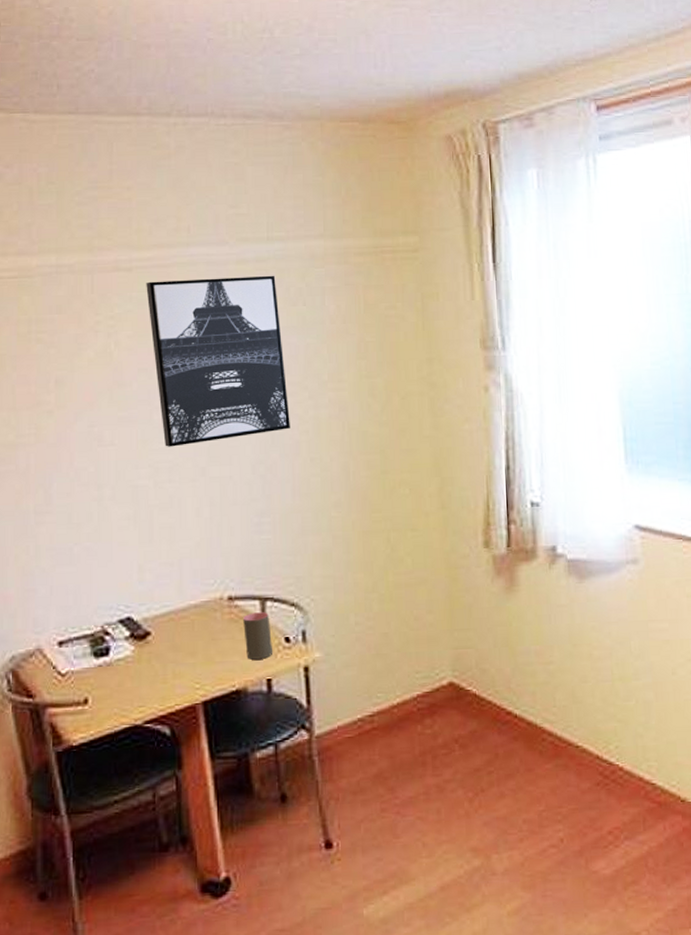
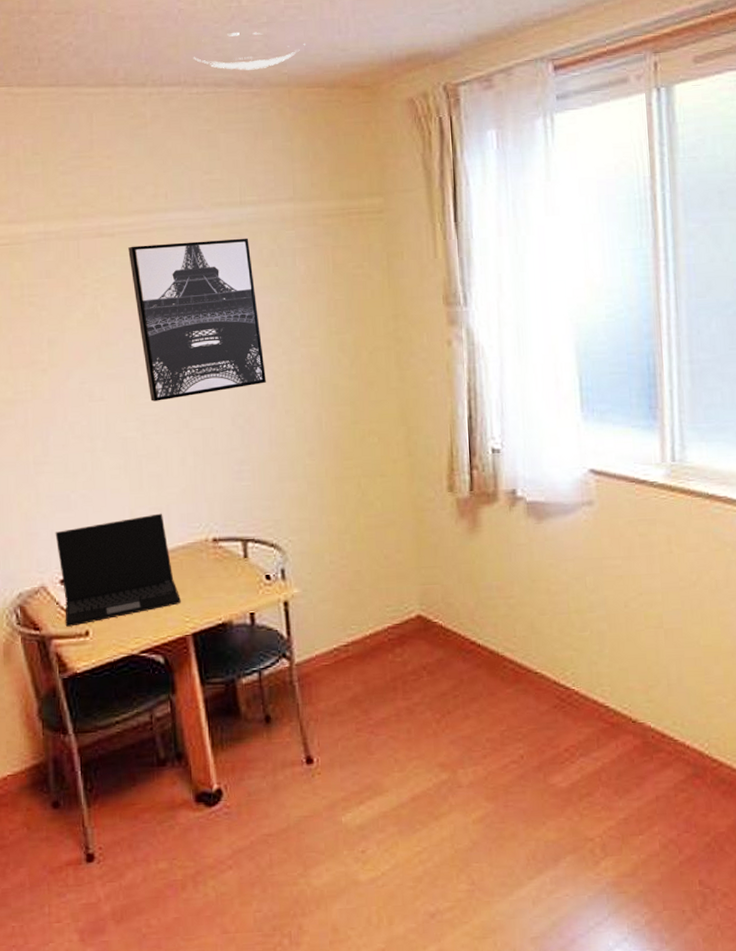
laptop: none [54,568,191,694] -> present [55,513,181,627]
ceiling light: none [221,63,339,103] -> present [193,32,305,71]
cup: present [243,612,274,660] -> none [227,552,256,596]

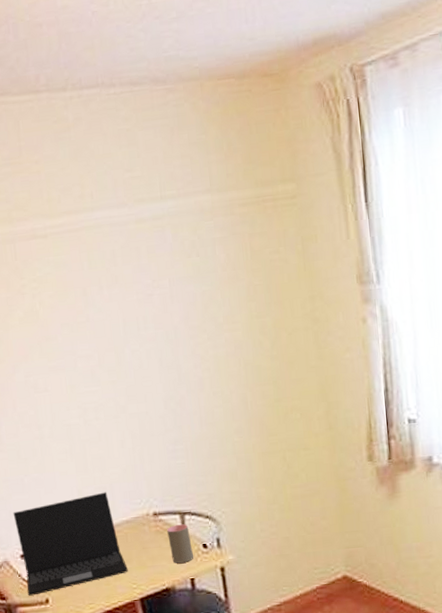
wall art: present [128,238,266,401] -> none [60,231,194,390]
ceiling light: present [193,32,305,71] -> none [108,28,214,68]
cup: none [227,552,256,596] -> present [167,524,194,564]

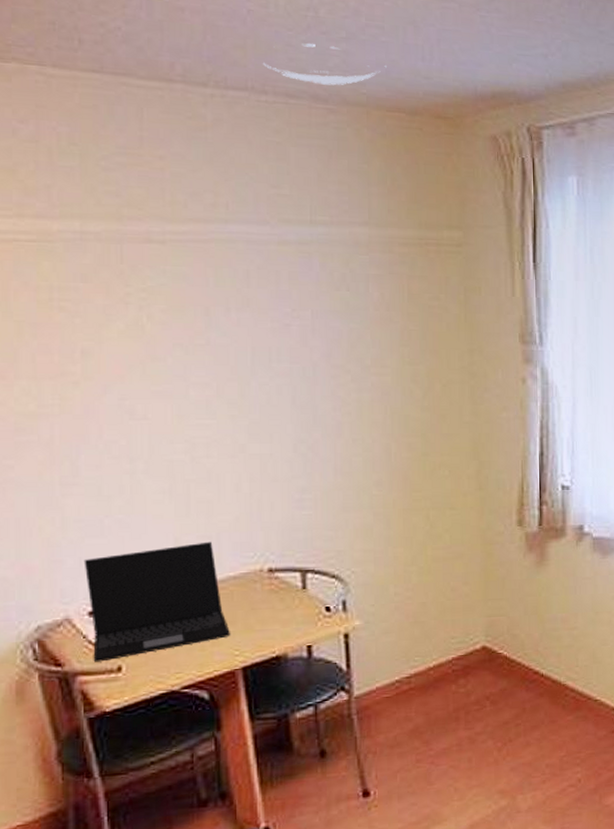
ceiling light: none [108,28,214,68] -> present [262,42,387,86]
cup: present [167,524,194,564] -> none [284,583,314,628]

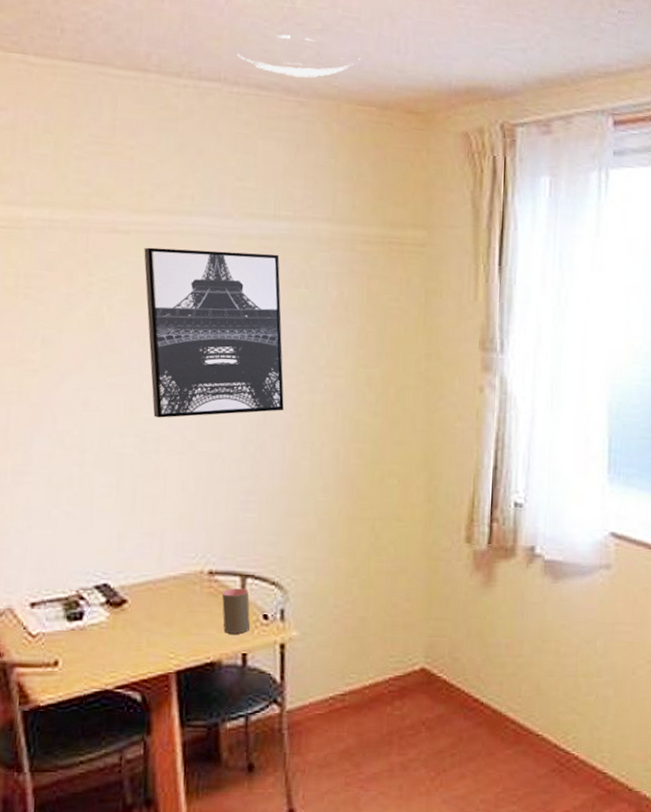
laptop: present [84,541,230,662] -> none [29,539,167,655]
wall art: none [181,256,332,423] -> present [144,247,284,418]
cup: none [284,583,314,628] -> present [222,588,251,634]

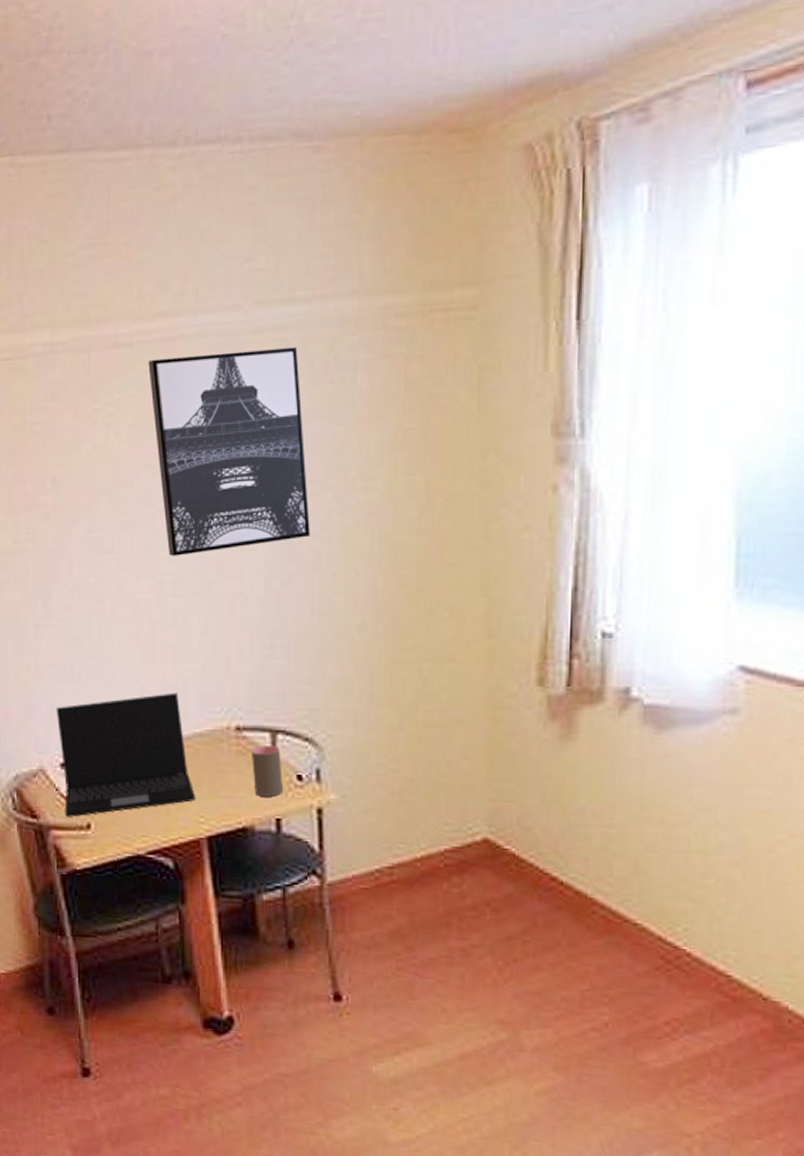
laptop: none [29,539,167,655] -> present [56,692,195,817]
ceiling light: present [236,34,360,78] -> none [237,60,387,117]

